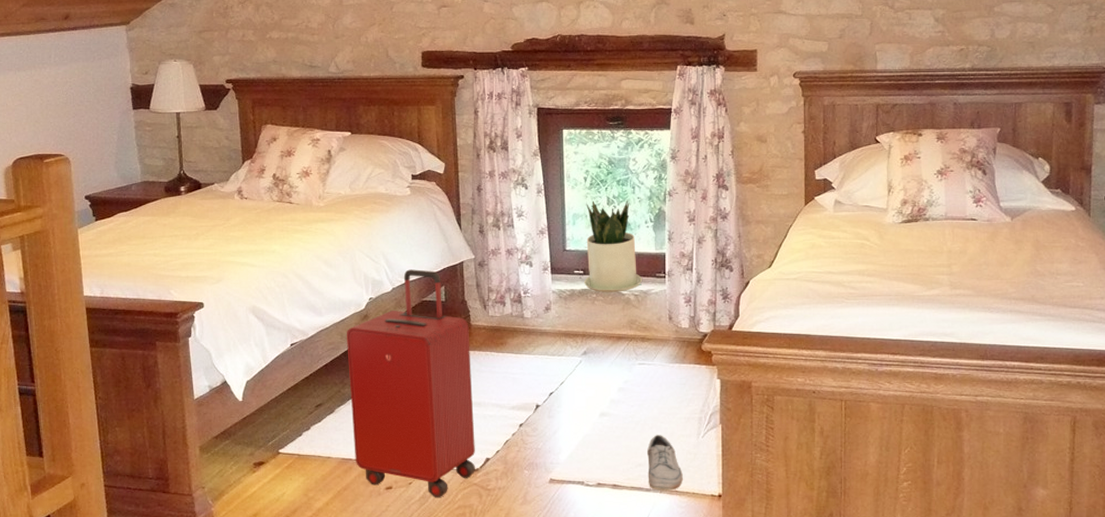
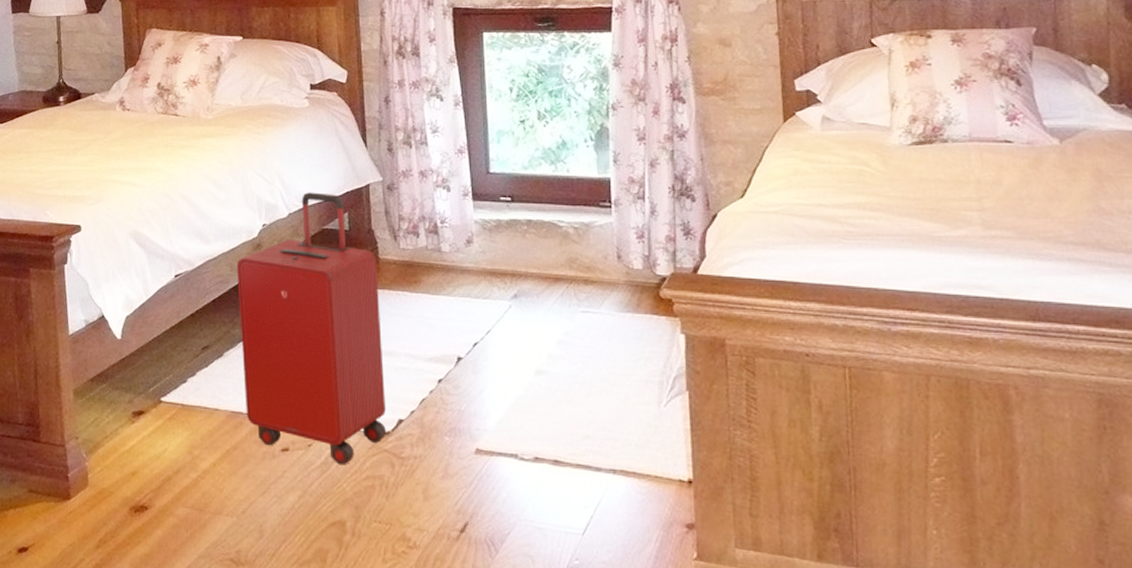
planter: present [584,200,643,292] -> none [512,114,584,224]
shoe: present [647,435,683,491] -> none [596,400,642,472]

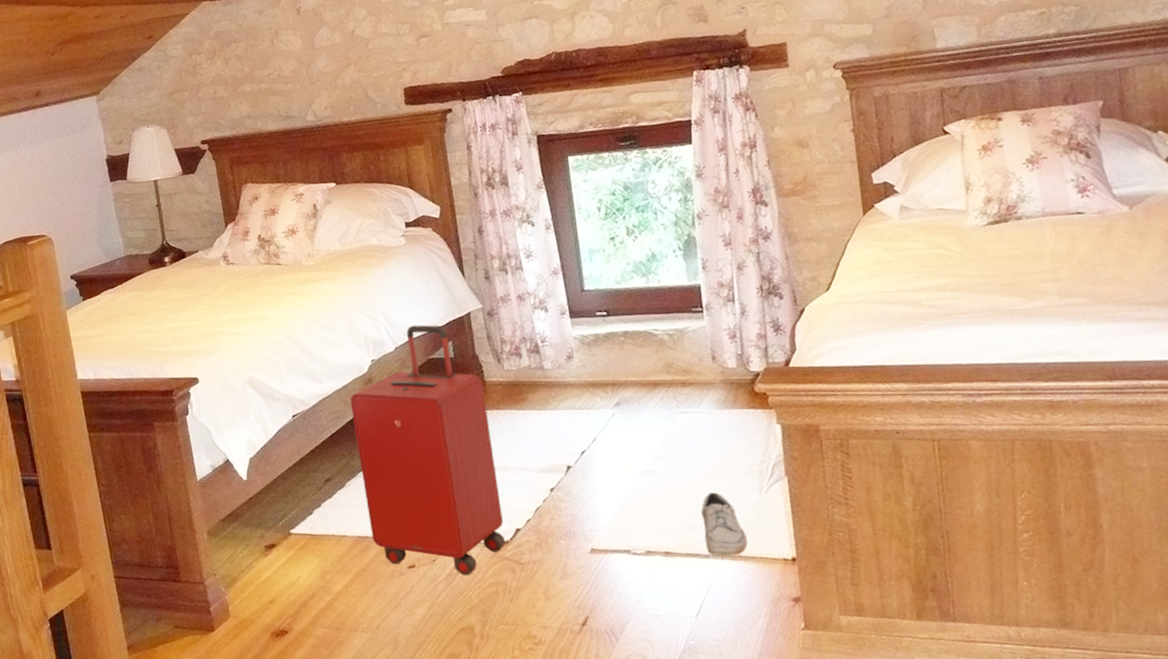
shoe: none [596,400,642,472] -> present [701,492,748,556]

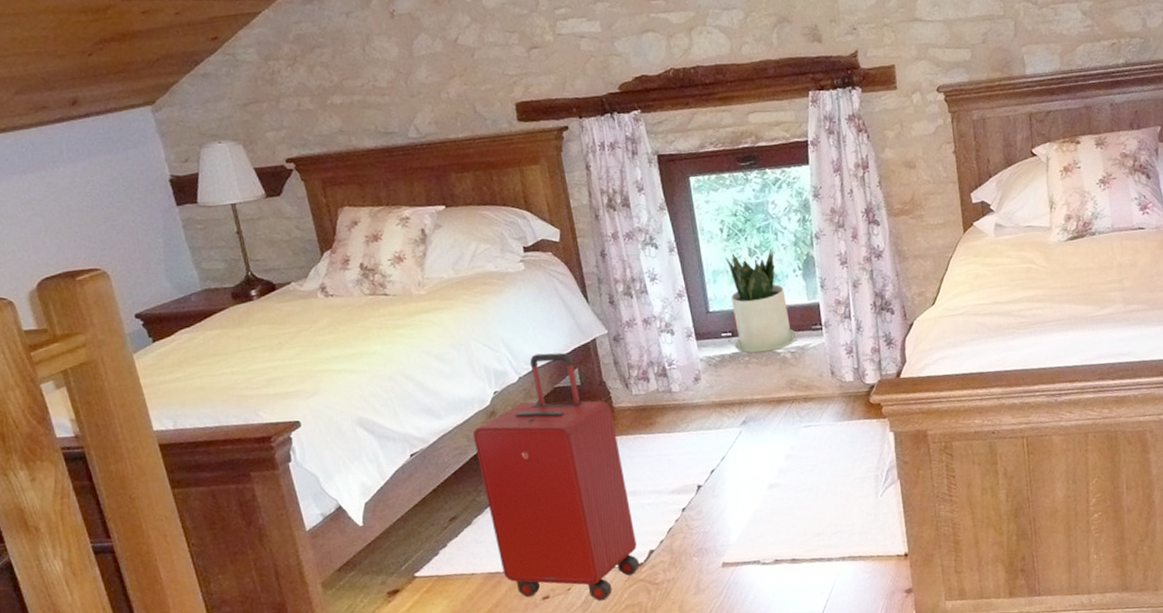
planter: none [602,228,677,335] -> present [725,248,798,354]
shoe: present [701,492,748,556] -> none [824,499,866,559]

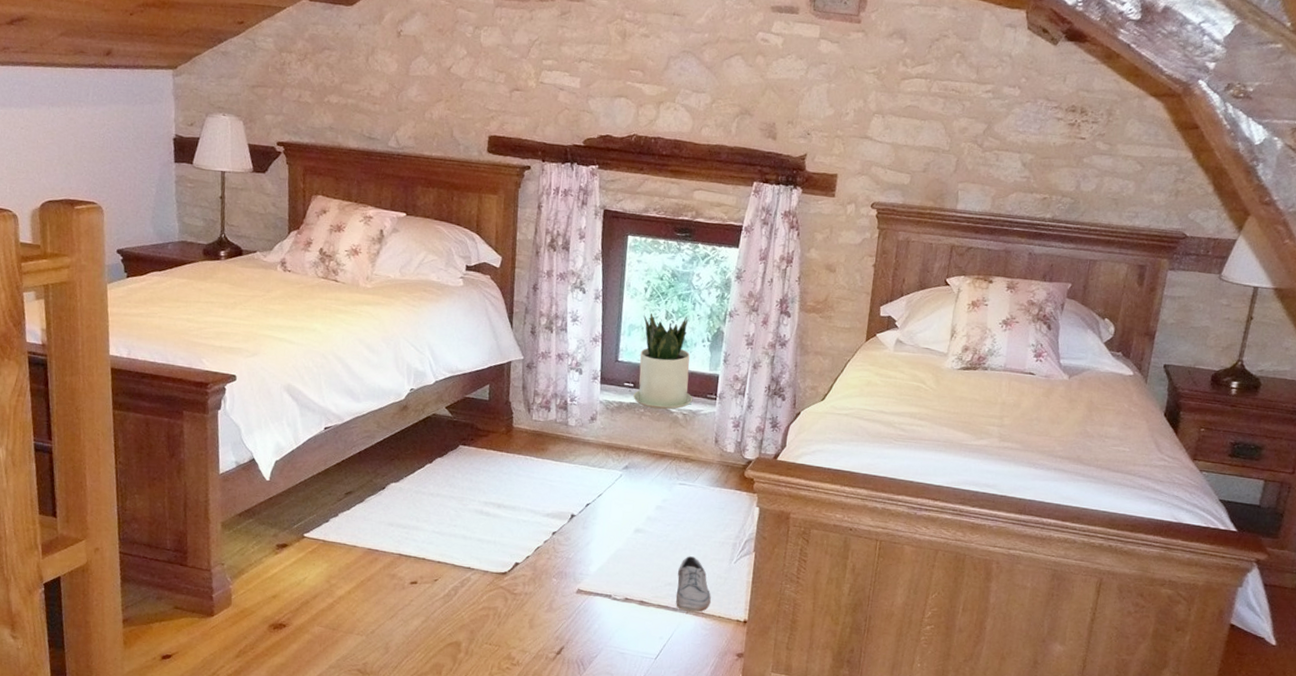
suitcase: present [472,352,640,600] -> none [381,363,511,597]
shoe: none [824,499,866,559] -> present [676,556,711,612]

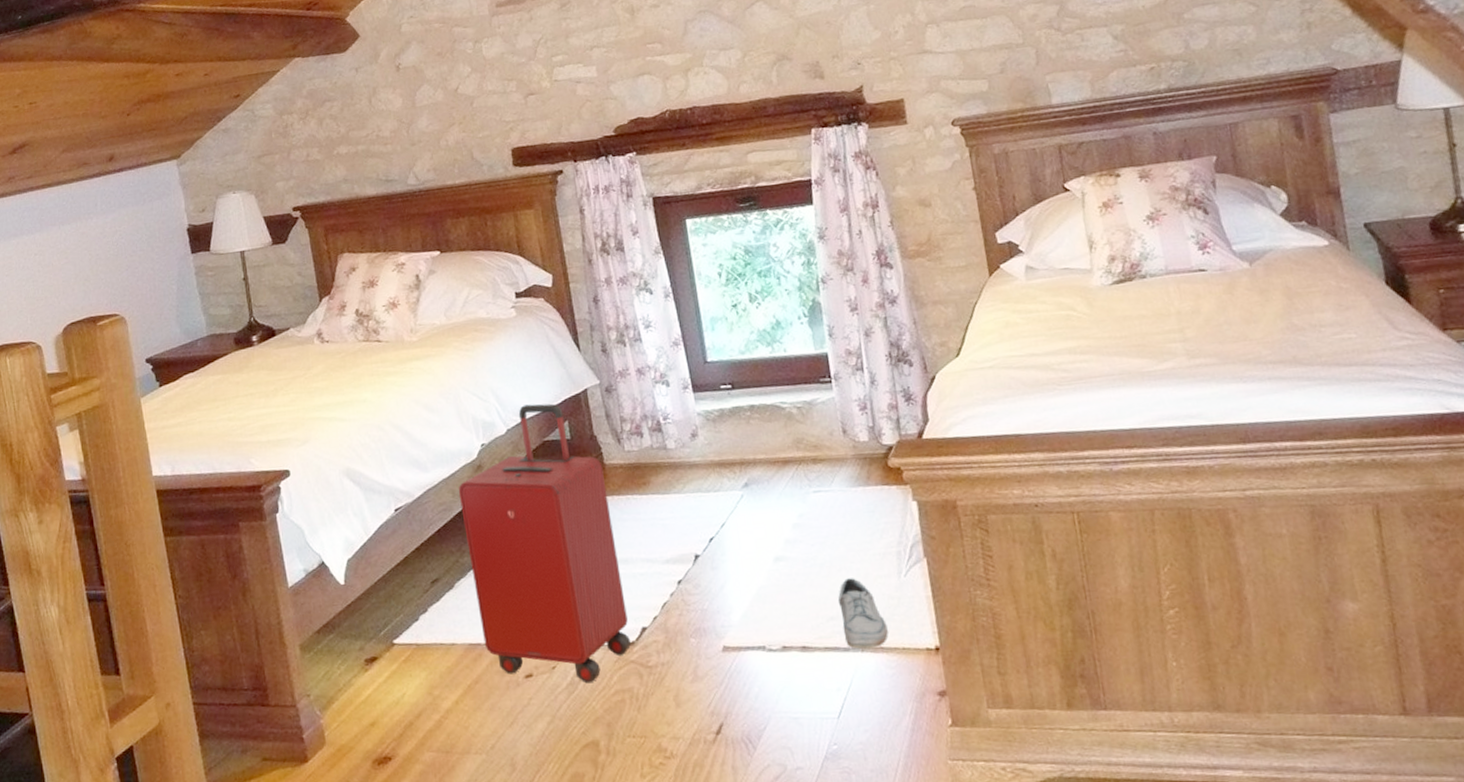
suitcase: none [381,363,511,597] -> present [458,403,631,682]
planter: present [633,312,693,410] -> none [724,294,805,409]

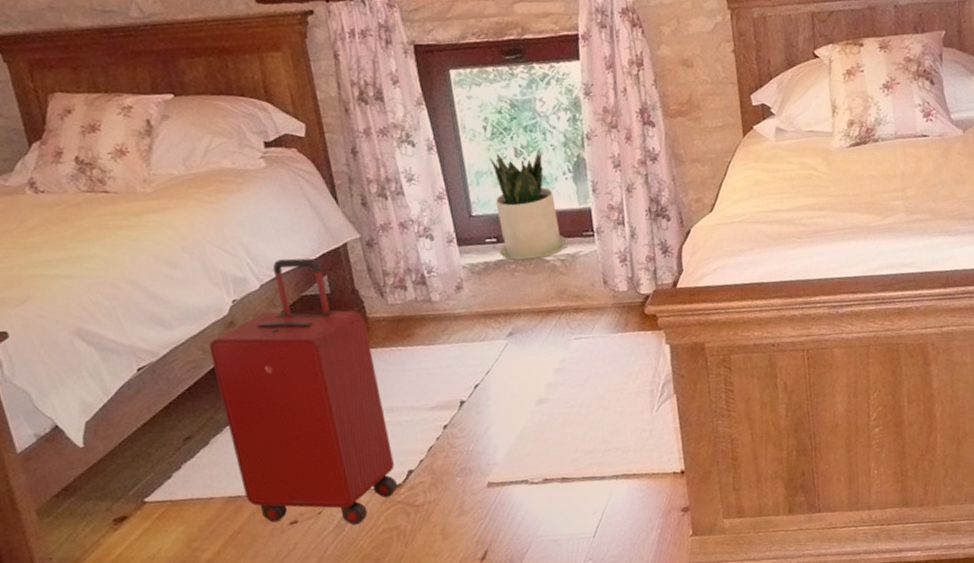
planter: none [724,294,805,409] -> present [489,149,568,262]
shoe: present [838,578,888,649] -> none [596,415,640,477]

